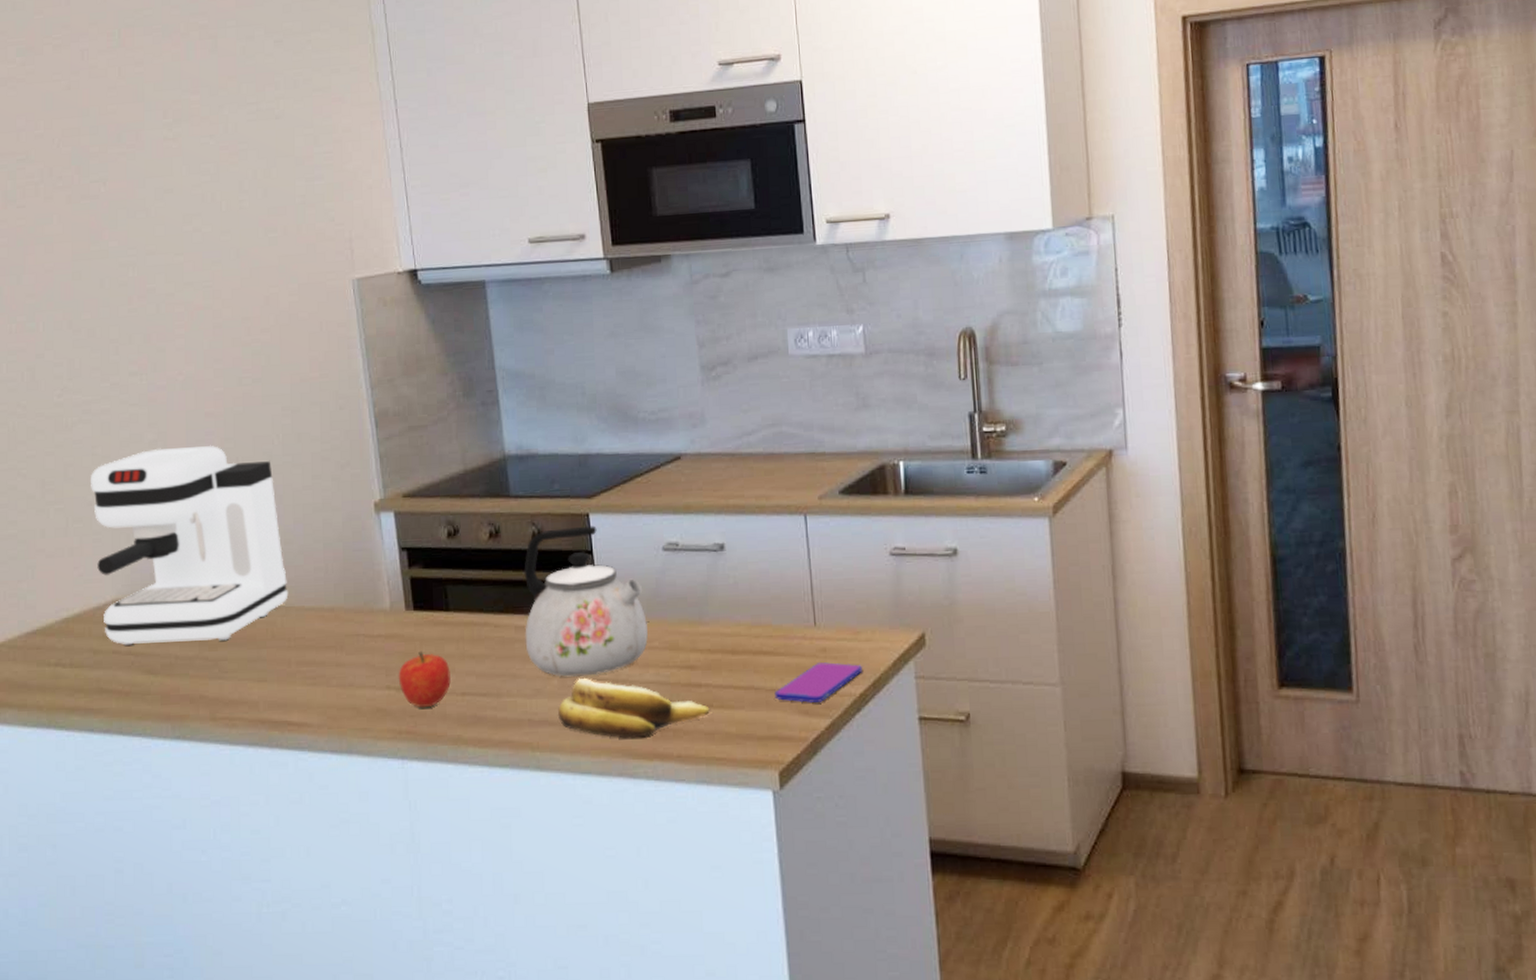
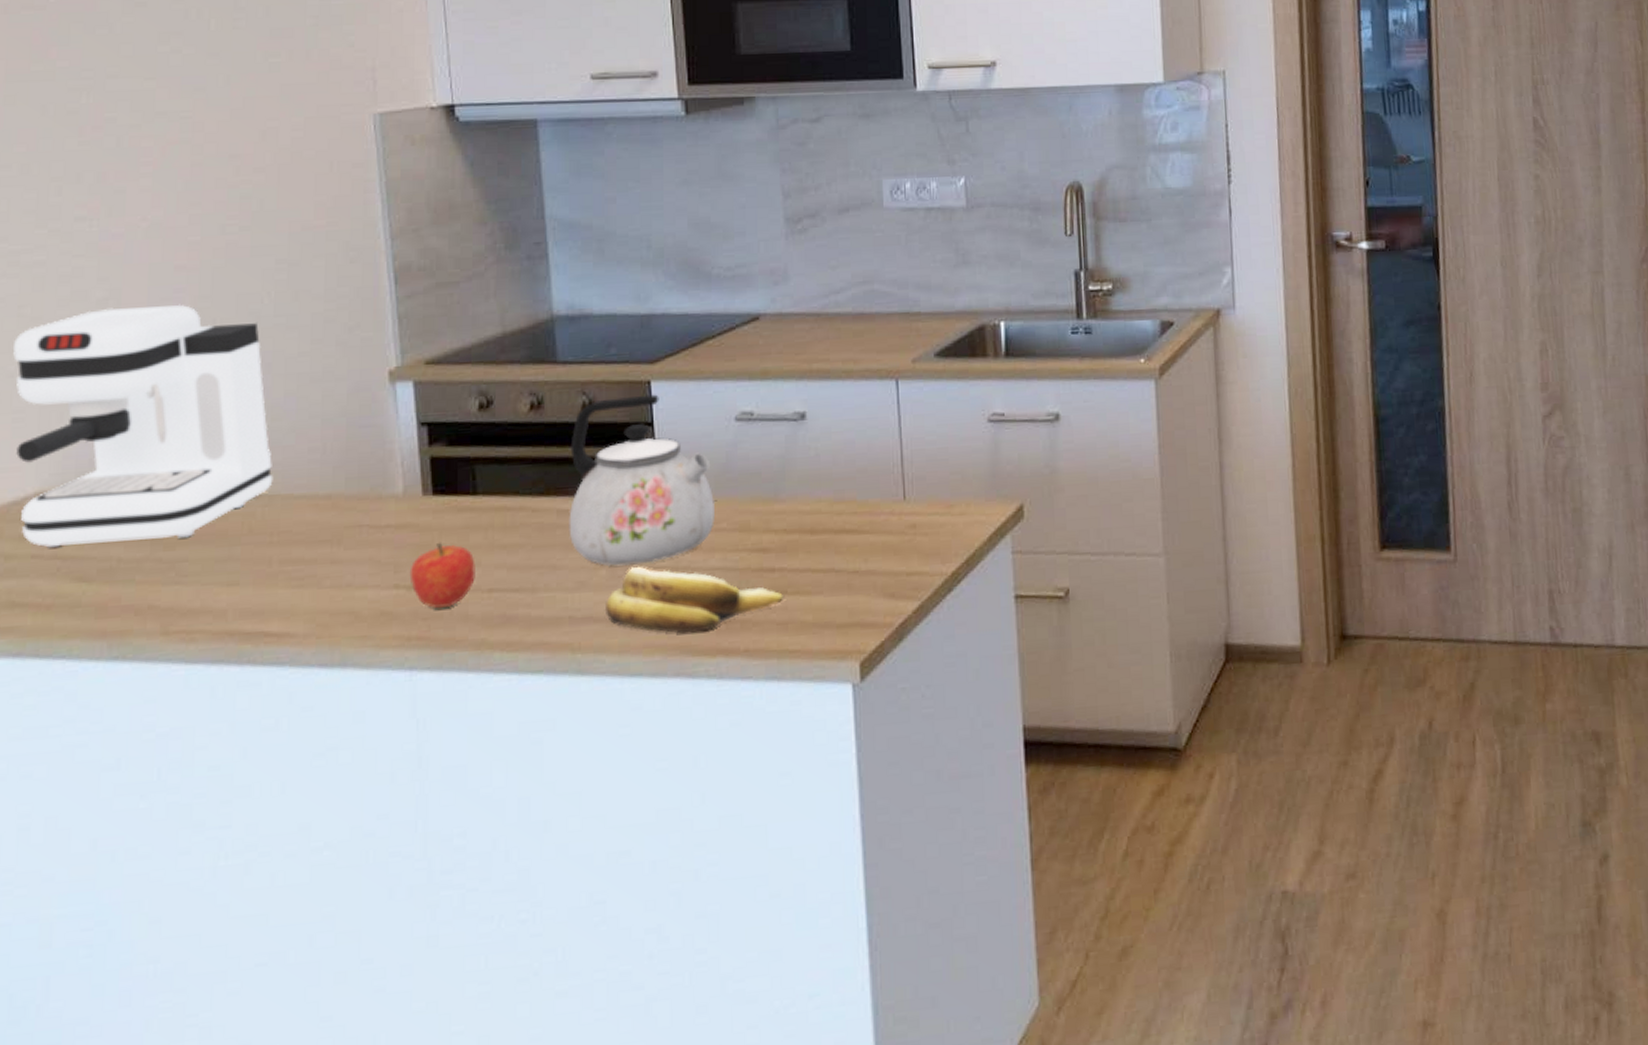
smartphone: present [774,662,862,703] -> none [857,539,955,584]

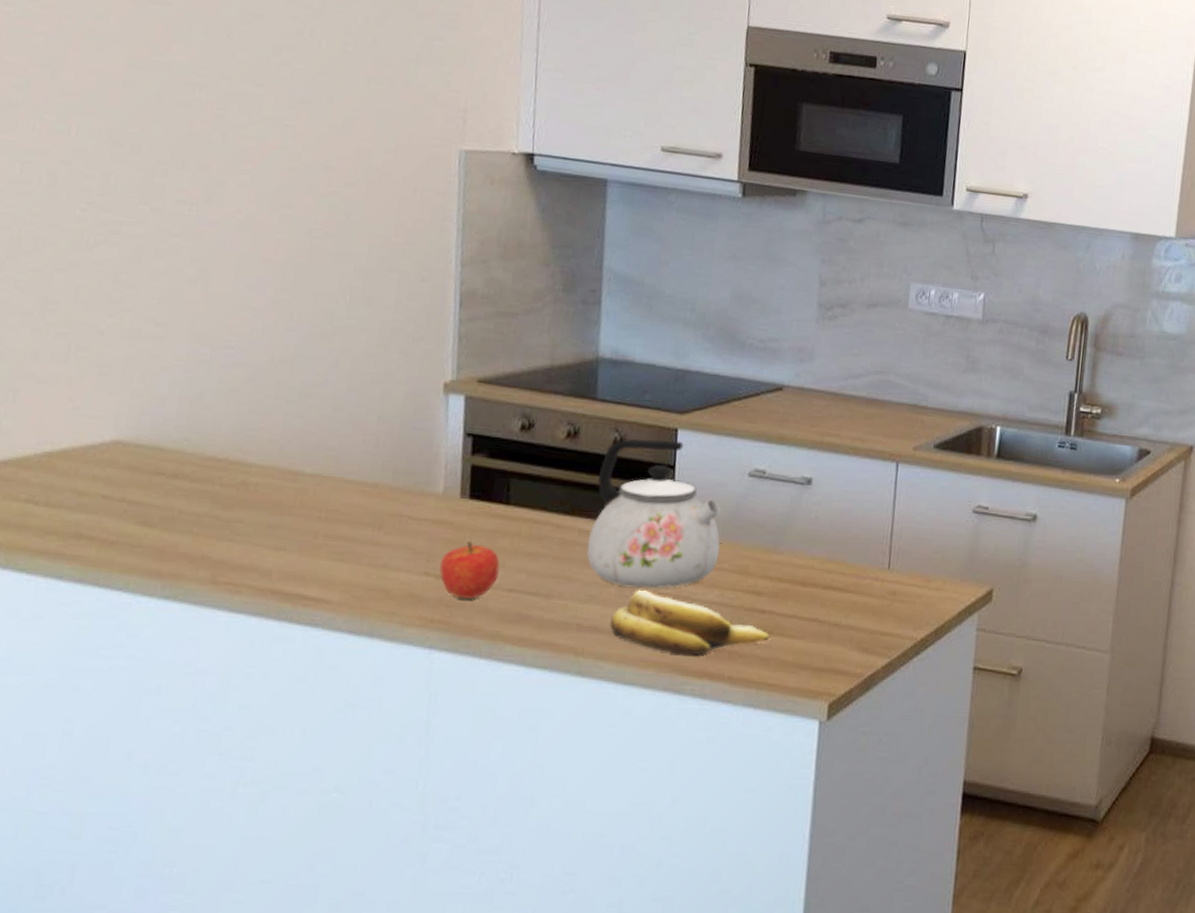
coffee maker: present [13,304,273,548] -> none [96,286,332,502]

